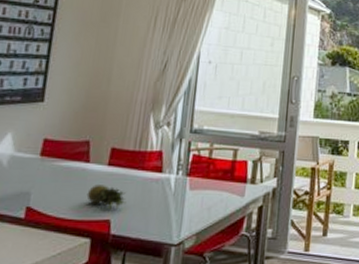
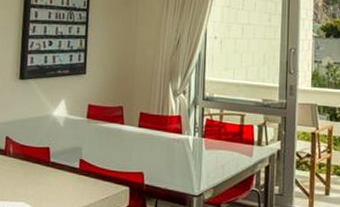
fruit: present [86,185,126,210] -> none [124,143,155,164]

